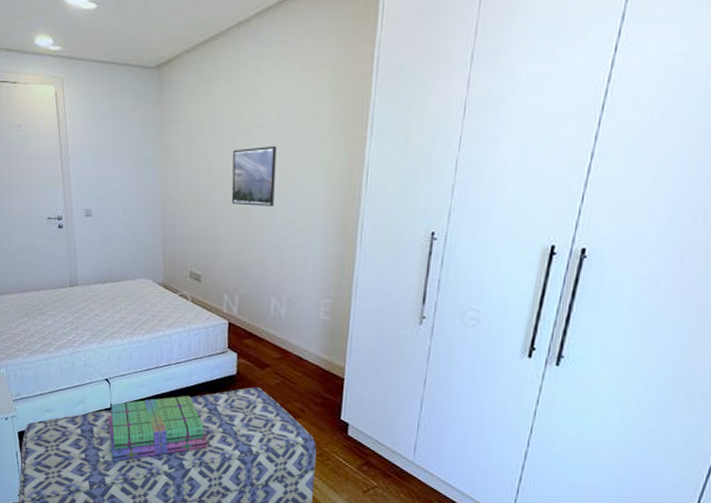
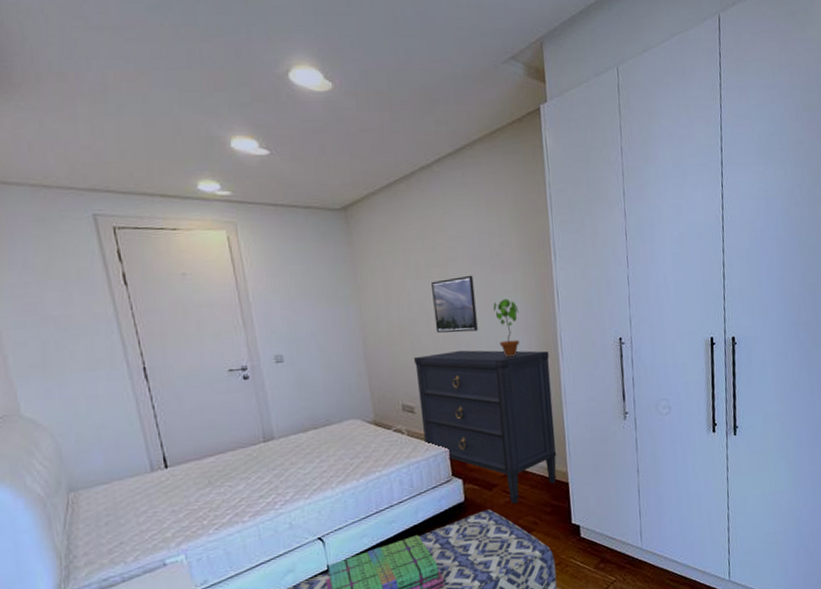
dresser: none [206,224,346,388] -> present [413,350,557,505]
potted plant: none [293,174,320,237] -> present [493,298,519,356]

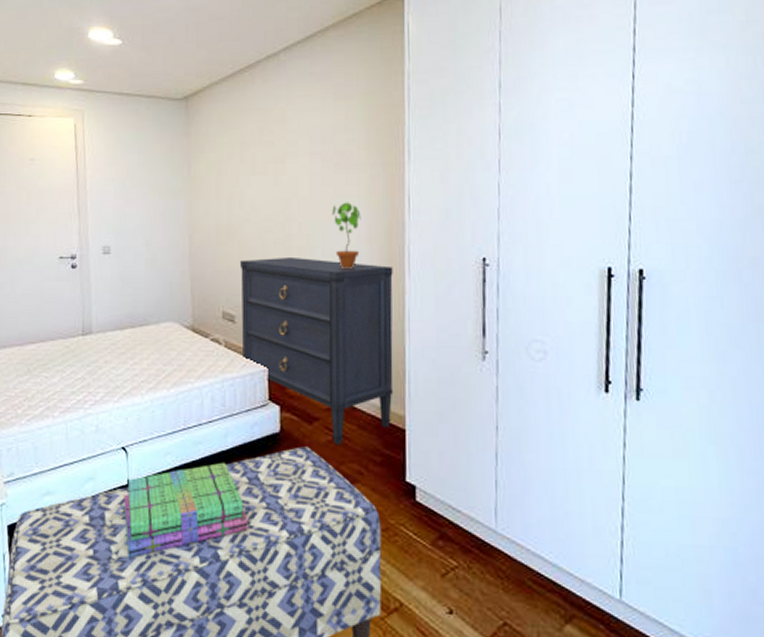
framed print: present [431,275,478,333] -> none [266,173,313,237]

